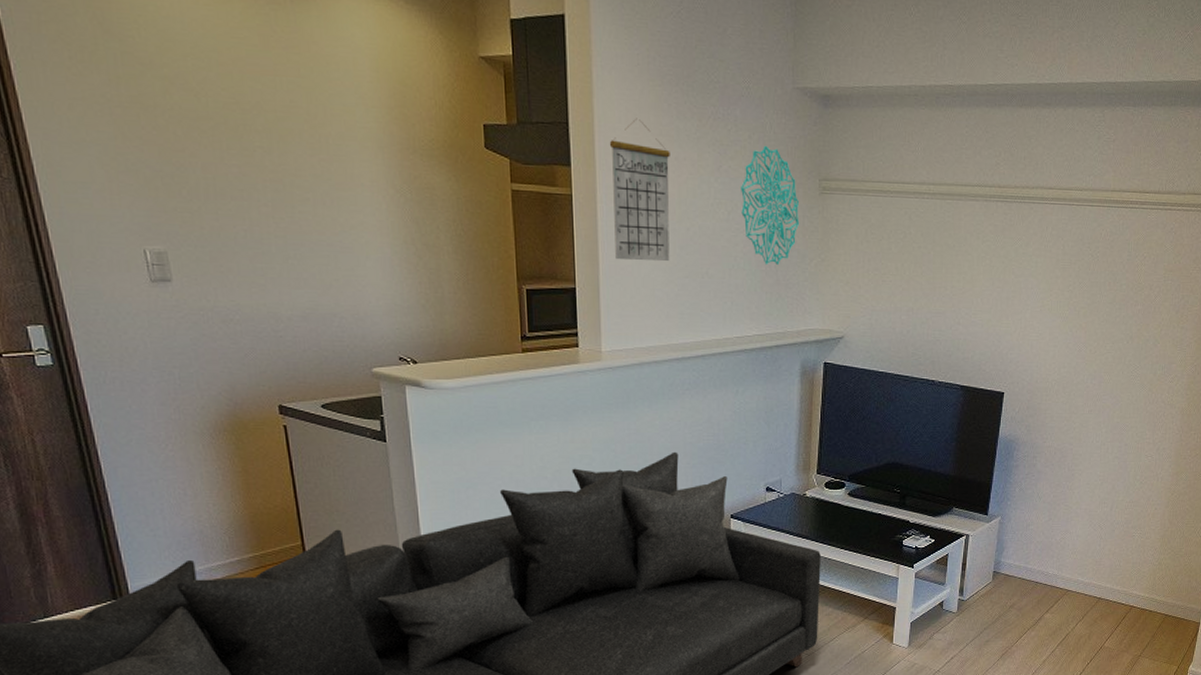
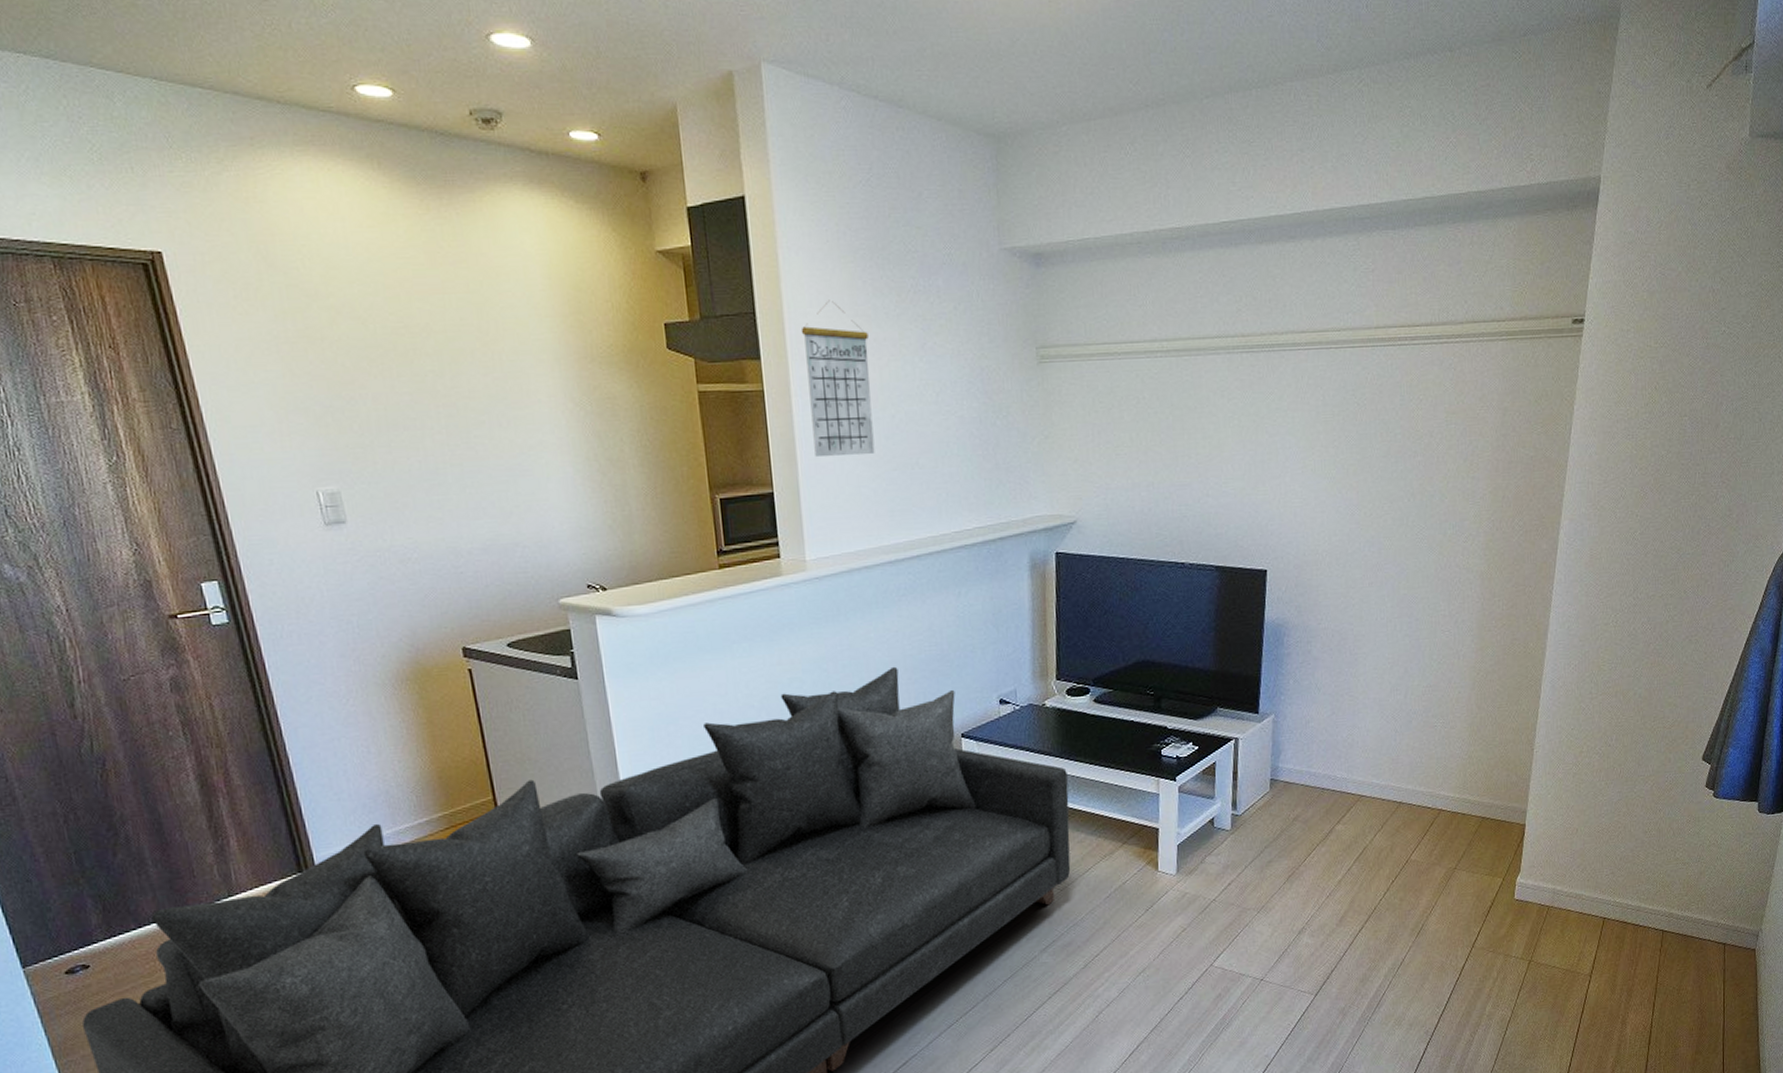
wall decoration: present [741,145,799,265] -> none [949,315,1016,447]

